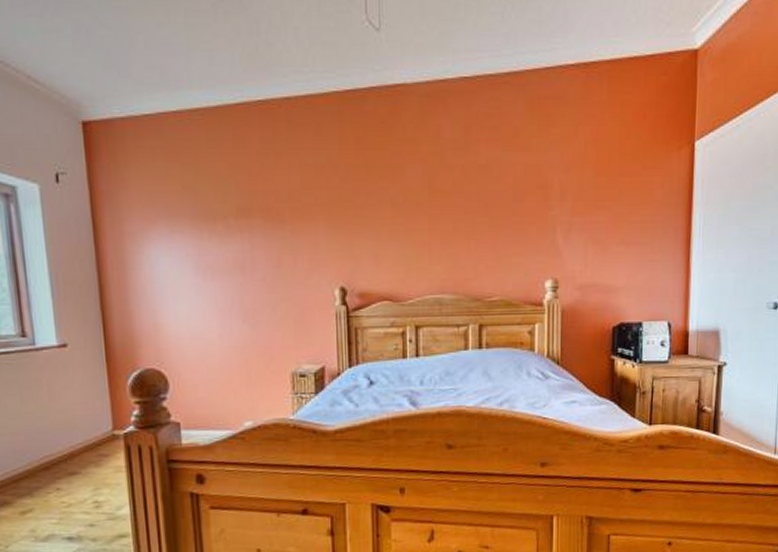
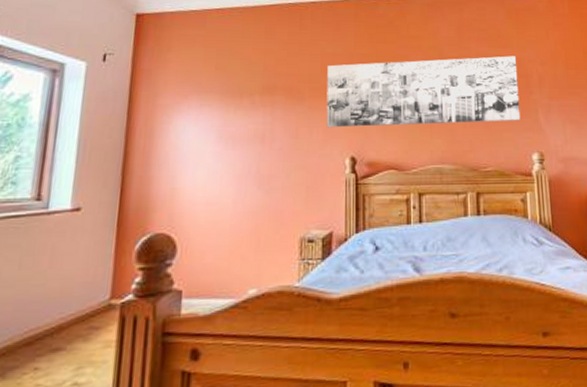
wall art: none [309,161,535,255] -> present [326,56,521,128]

